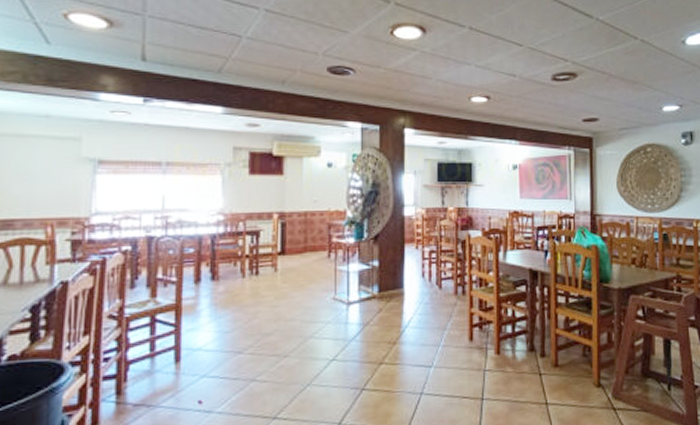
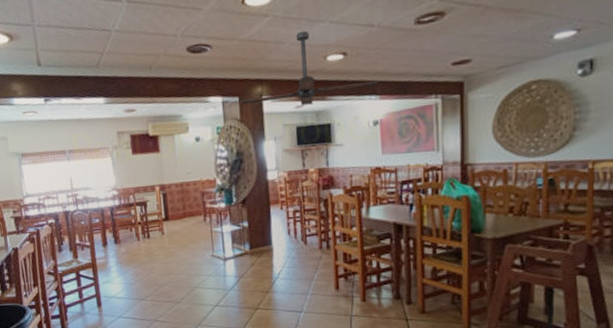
ceiling fan: none [381,70,518,143] -> present [240,30,378,107]

